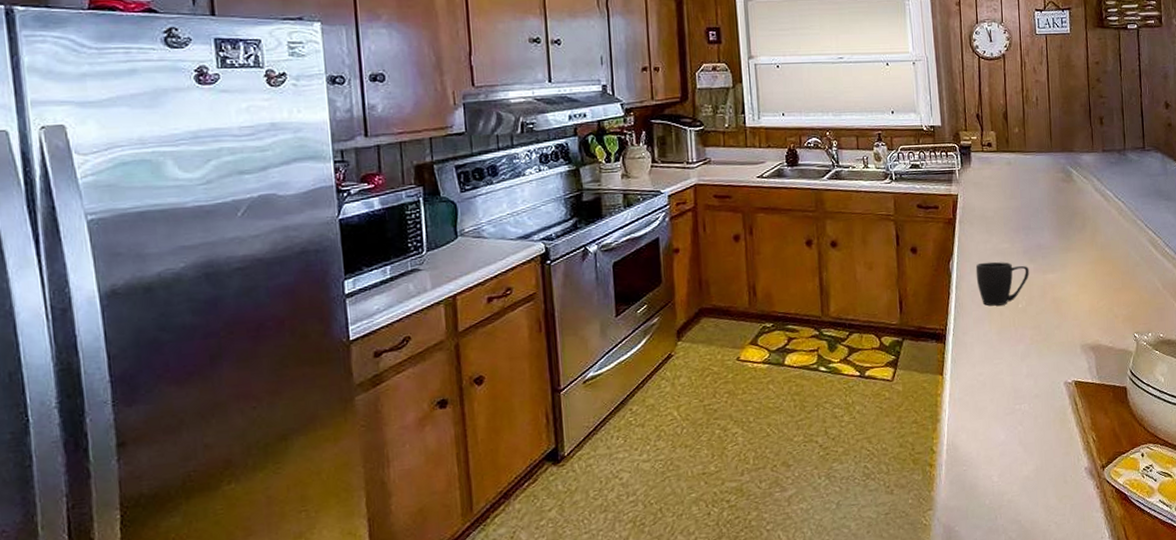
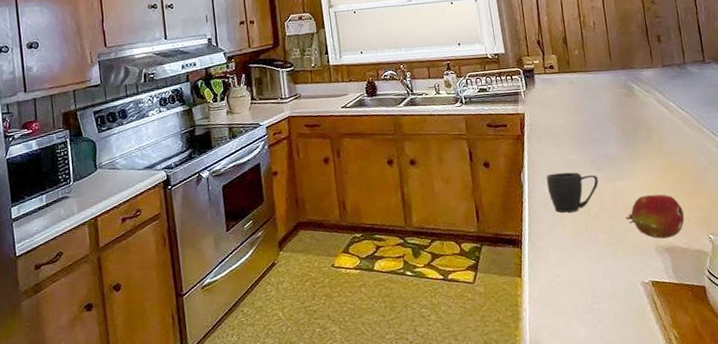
fruit: none [1054,289,1112,337] -> present [625,194,685,239]

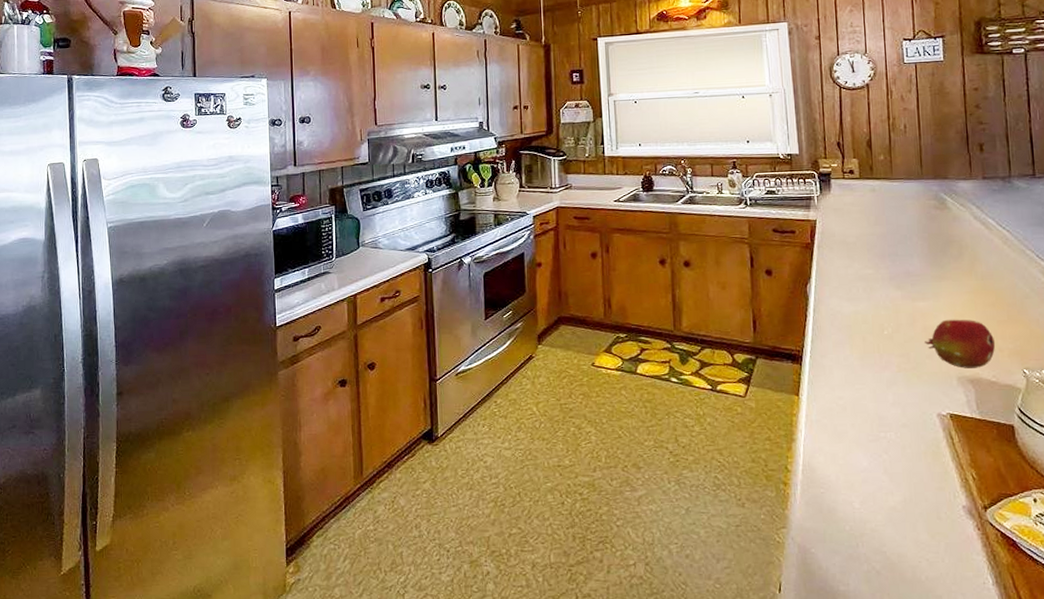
mug: present [546,172,599,213] -> none [835,287,896,331]

